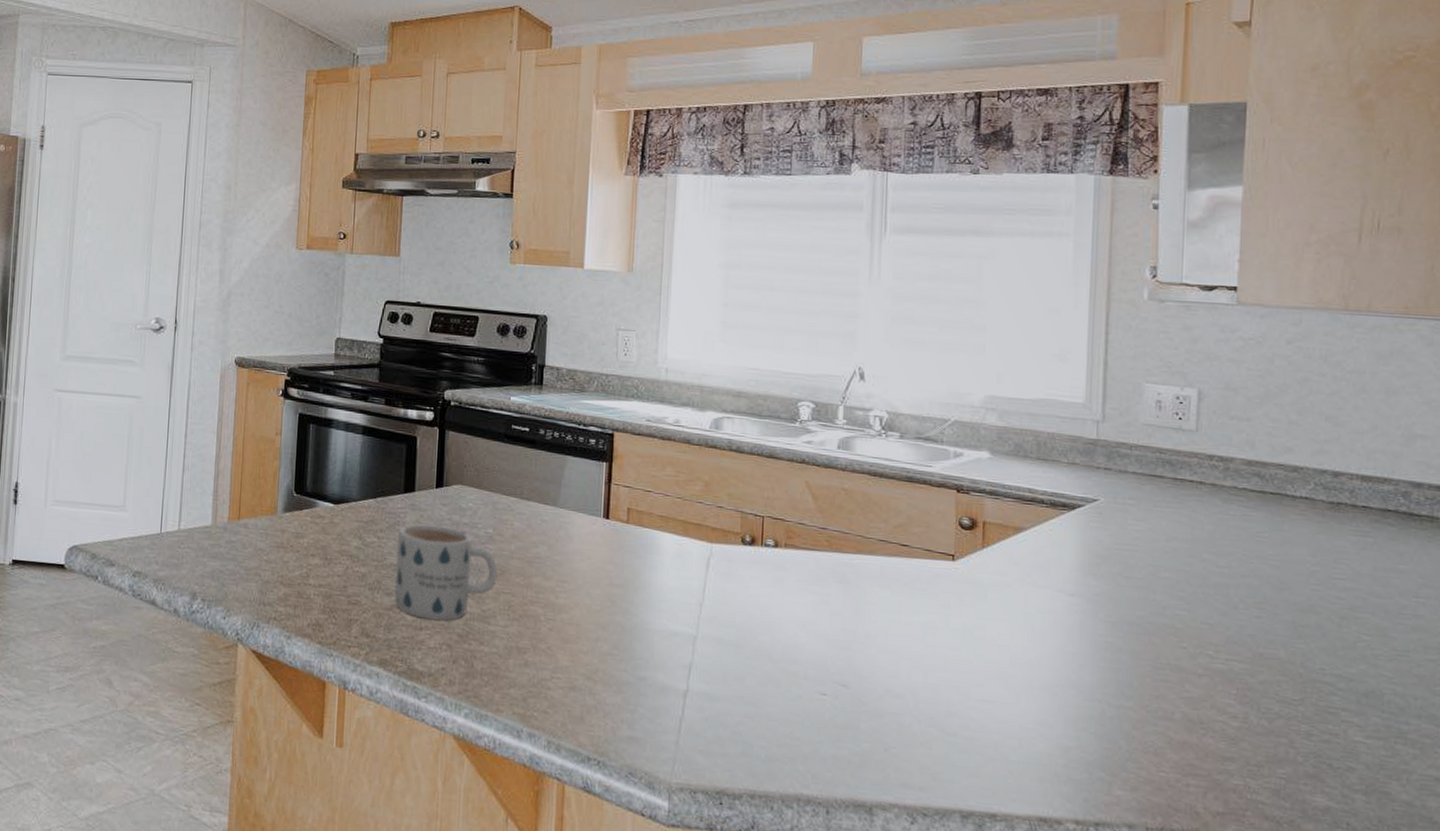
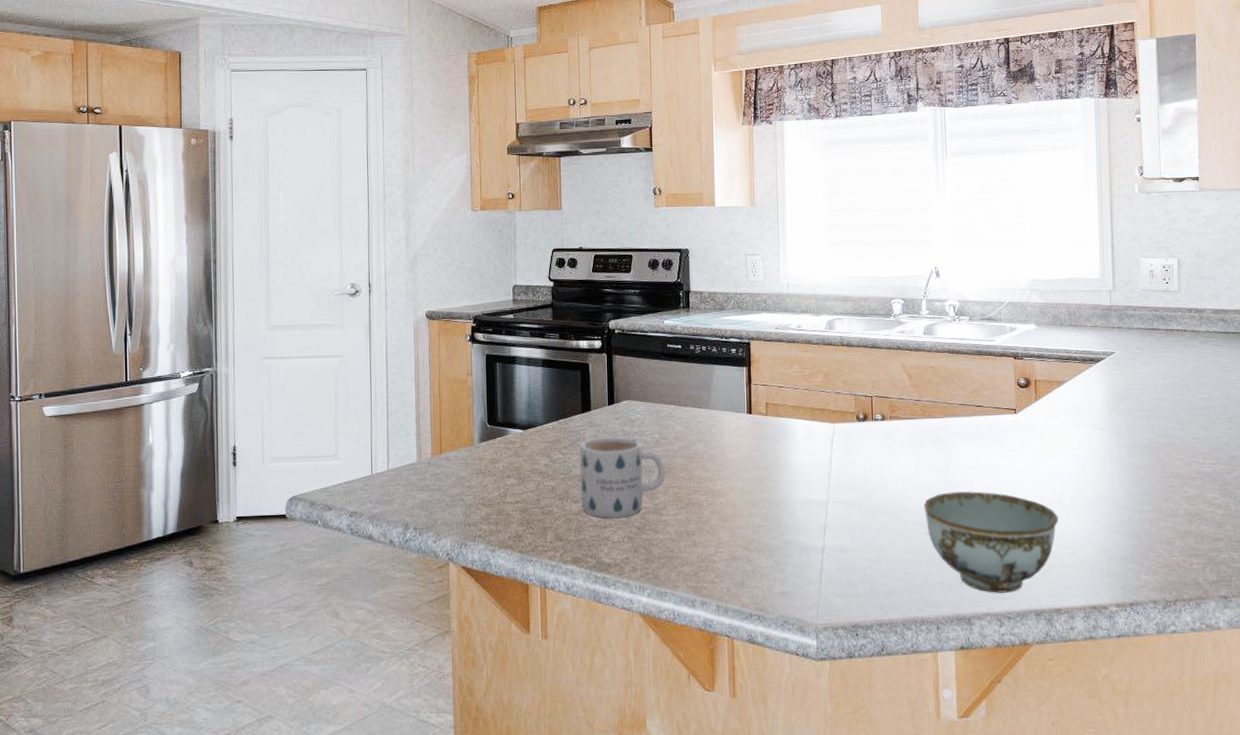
bowl: none [820,646,1002,783] -> present [924,490,1058,594]

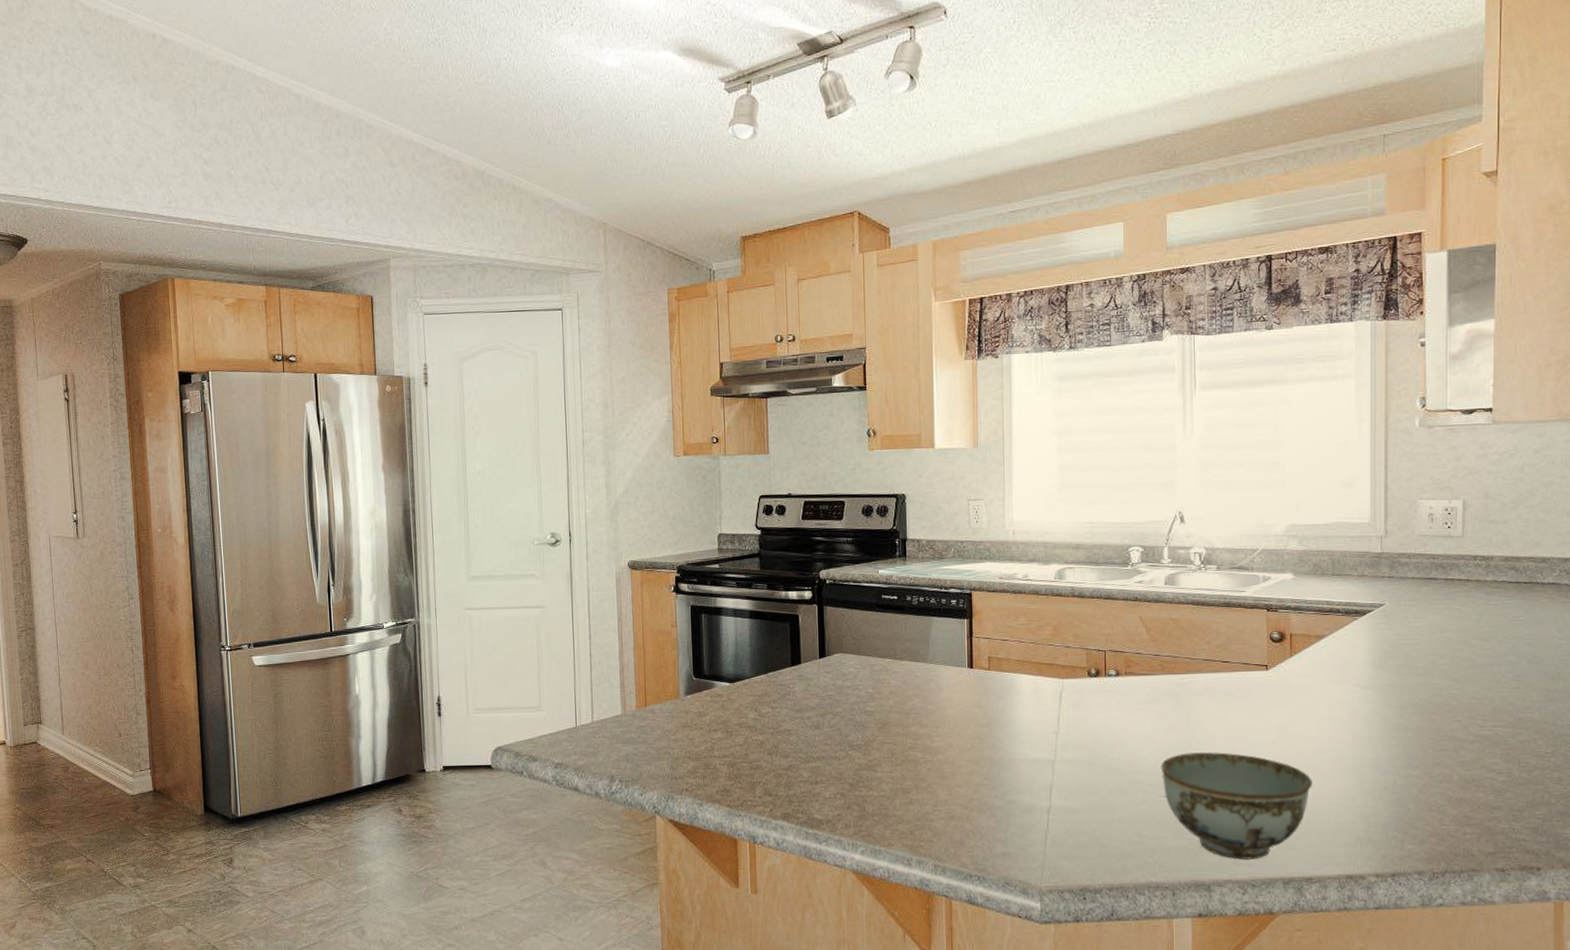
mug: present [579,437,665,518] -> none [789,691,880,774]

